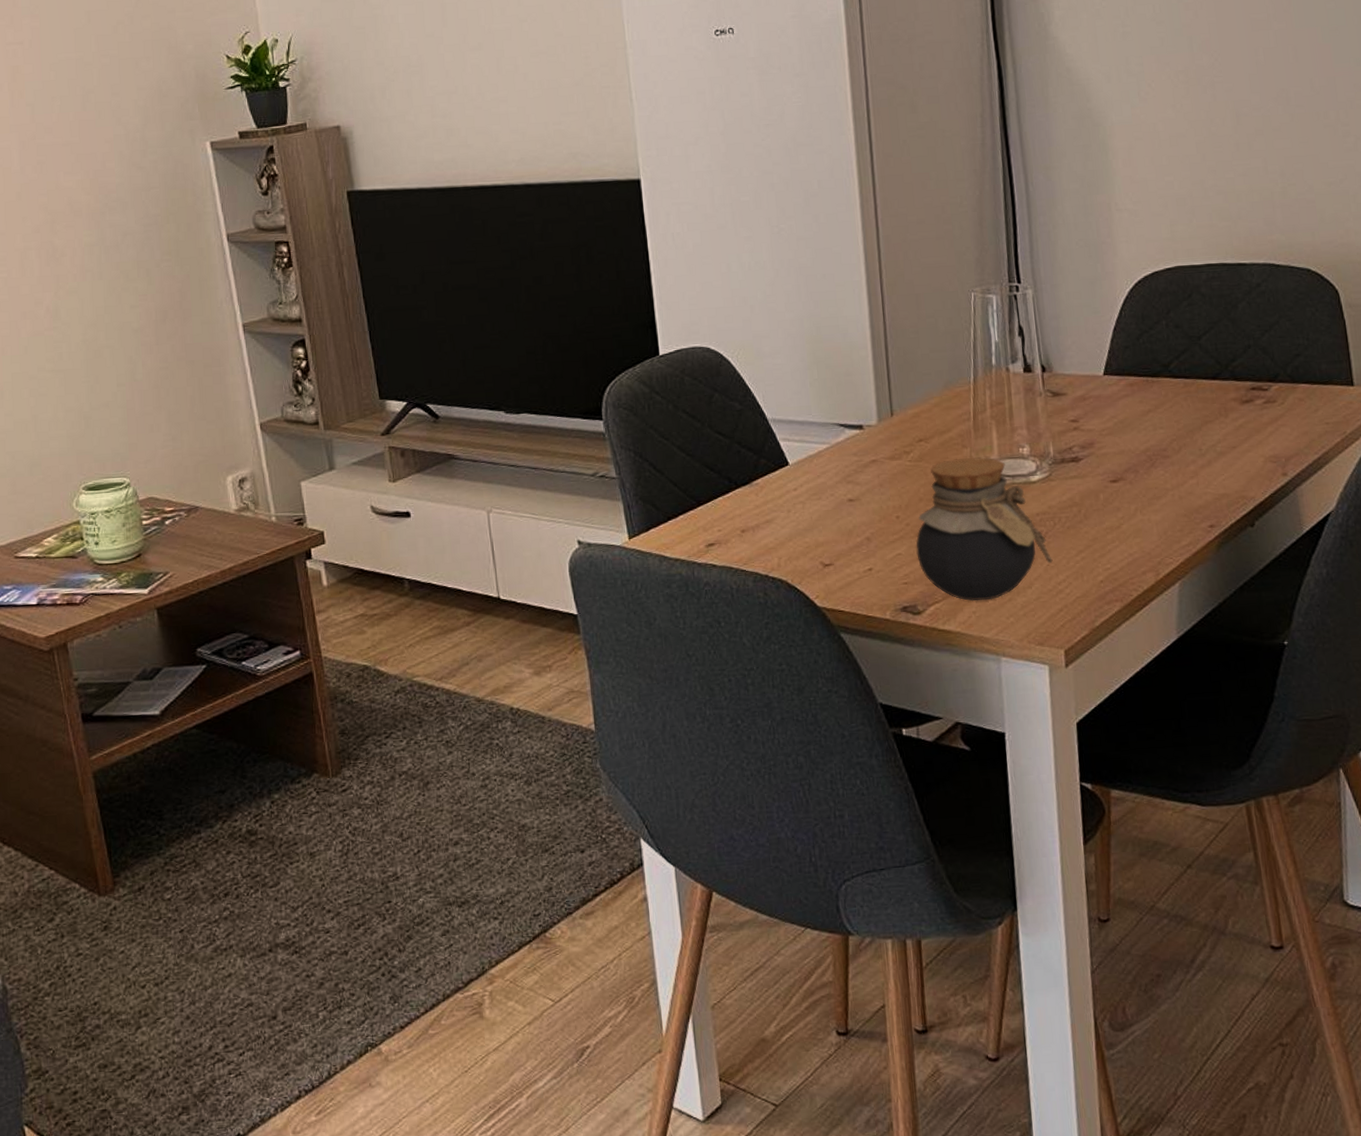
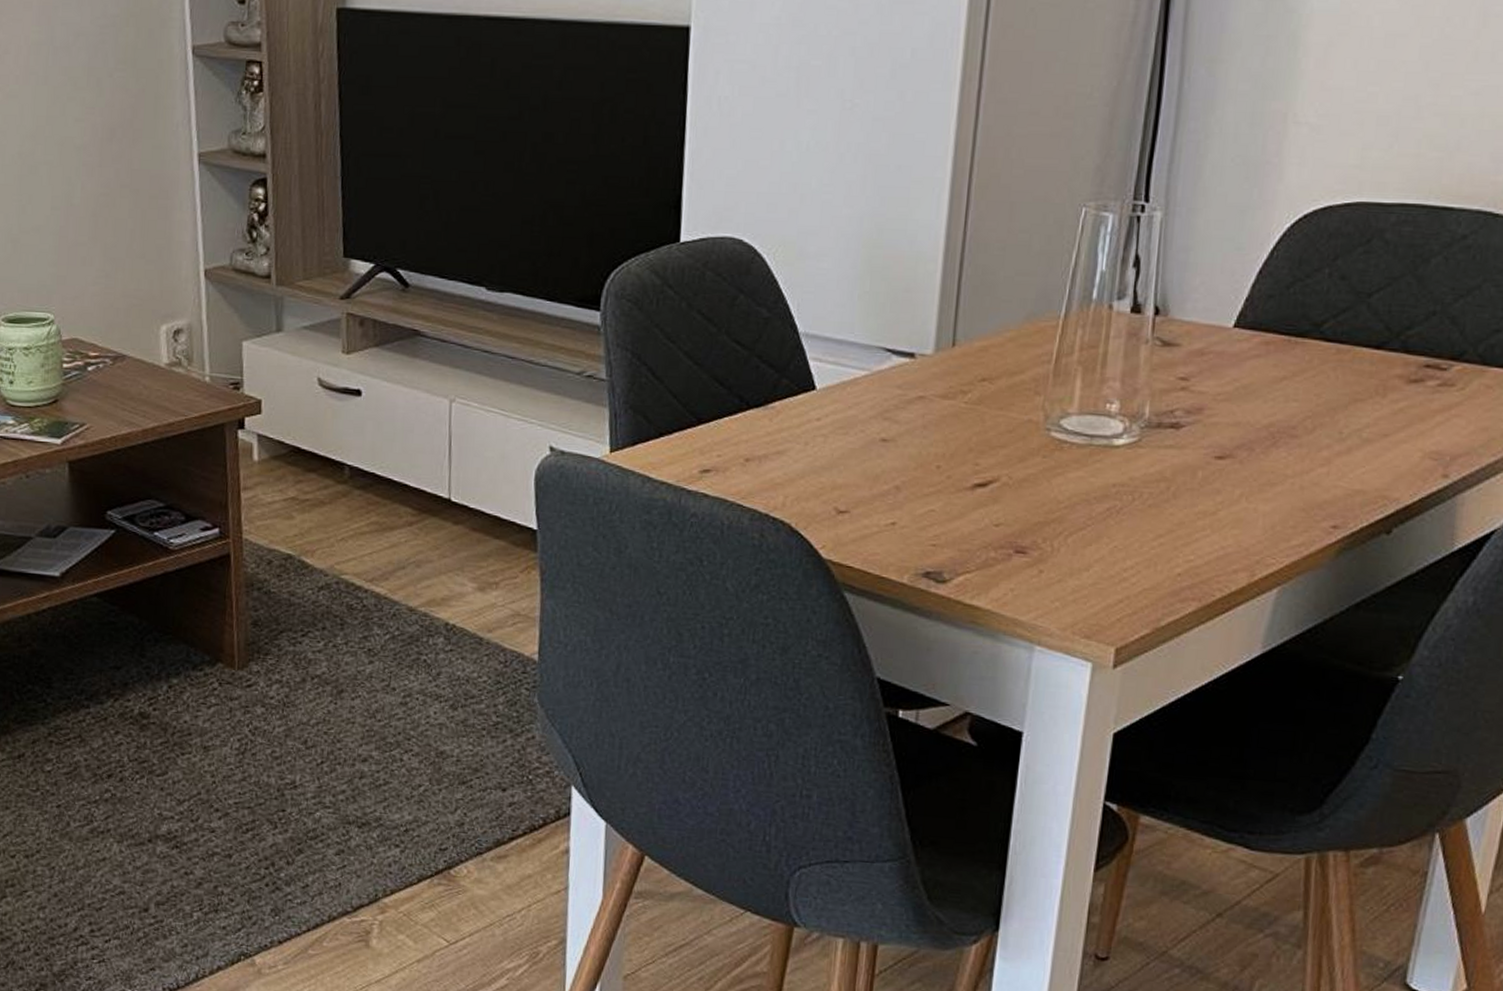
jar: present [916,457,1053,602] -> none [953,407,1122,579]

